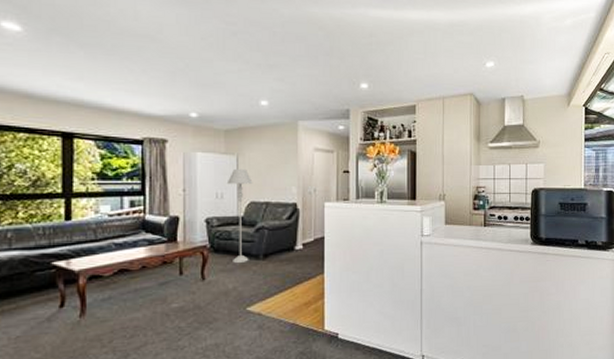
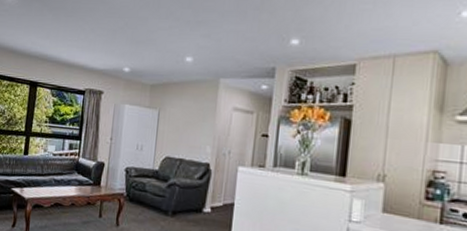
floor lamp: present [226,168,253,264] -> none [144,122,171,217]

